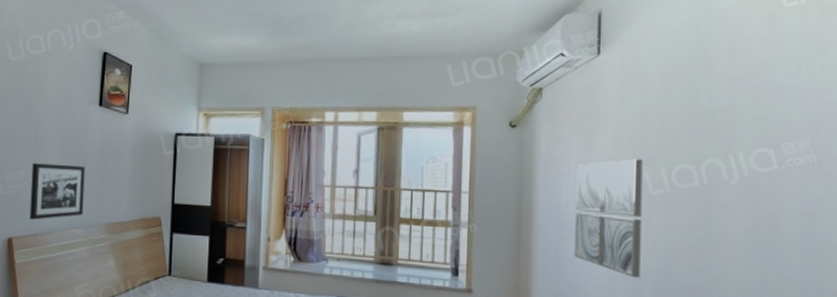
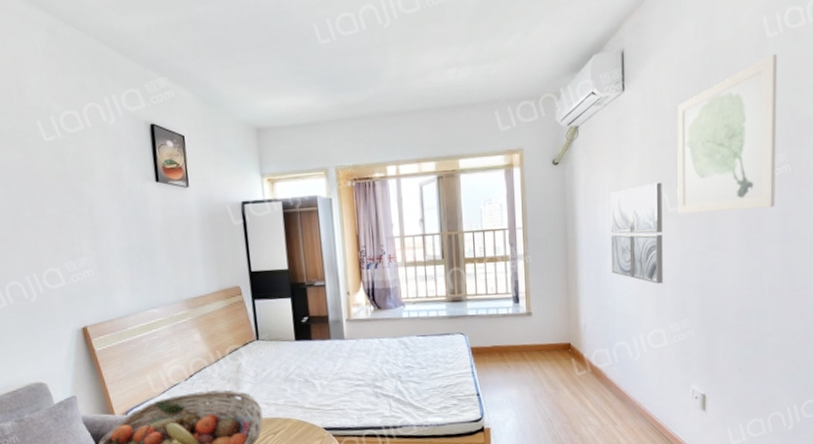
picture frame: present [29,163,85,220] -> none [93,245,159,306]
wall art: none [662,26,798,203] -> present [677,54,778,214]

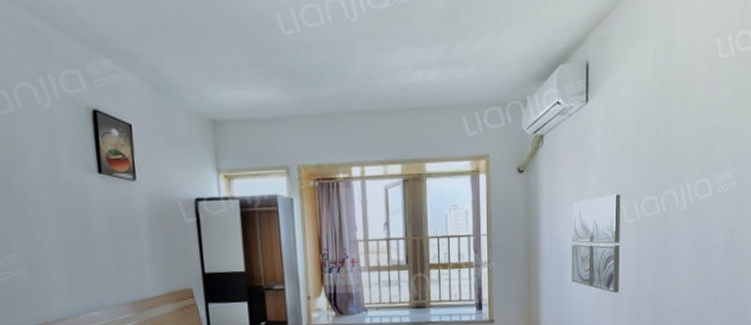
wall art: present [677,54,778,214] -> none [634,75,729,226]

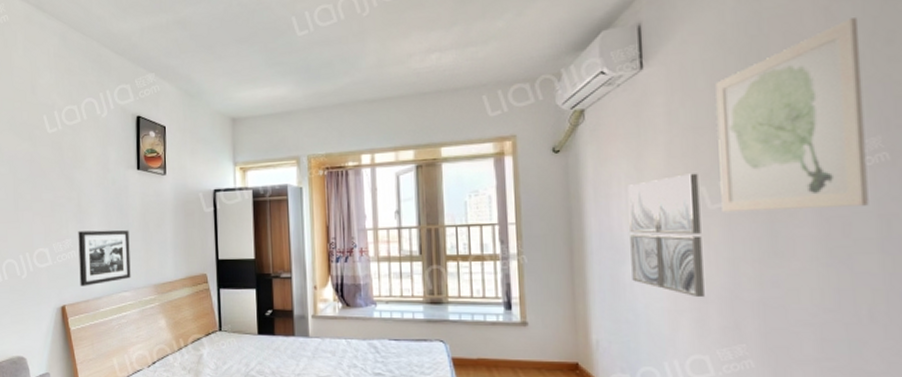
picture frame: none [24,242,101,308] -> present [78,230,131,286]
wall art: none [634,75,729,226] -> present [715,18,869,212]

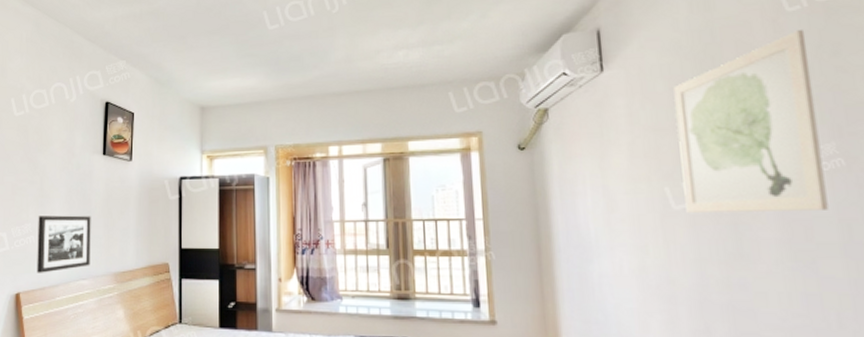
wall art: present [628,173,705,298] -> none [593,174,674,299]

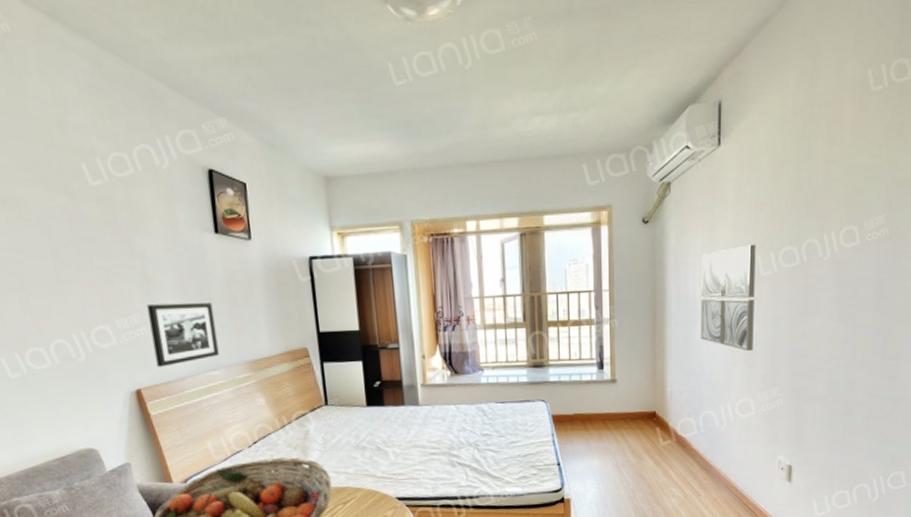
wall art: none [593,174,674,299] -> present [701,244,756,352]
wall art: present [673,30,829,213] -> none [771,110,882,278]

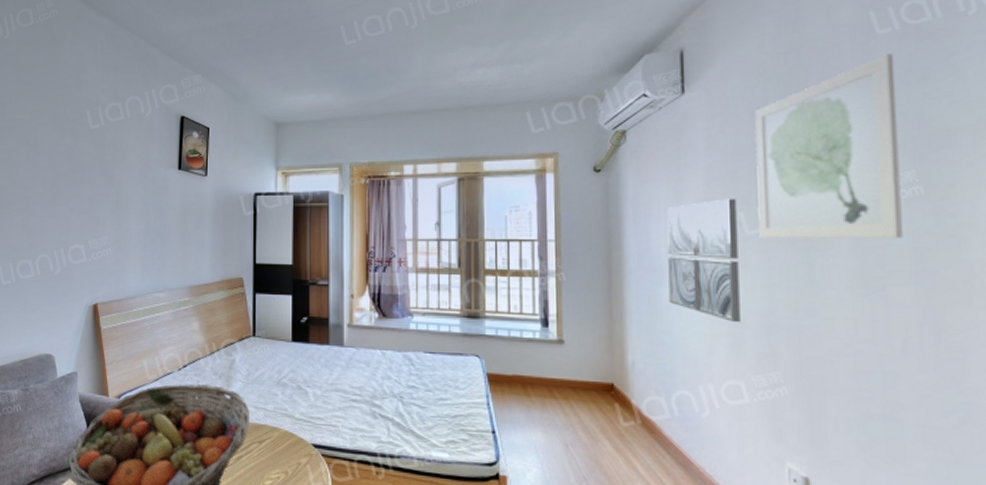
picture frame: present [147,302,220,367] -> none [114,229,167,285]
wall art: none [771,110,882,278] -> present [755,54,903,238]

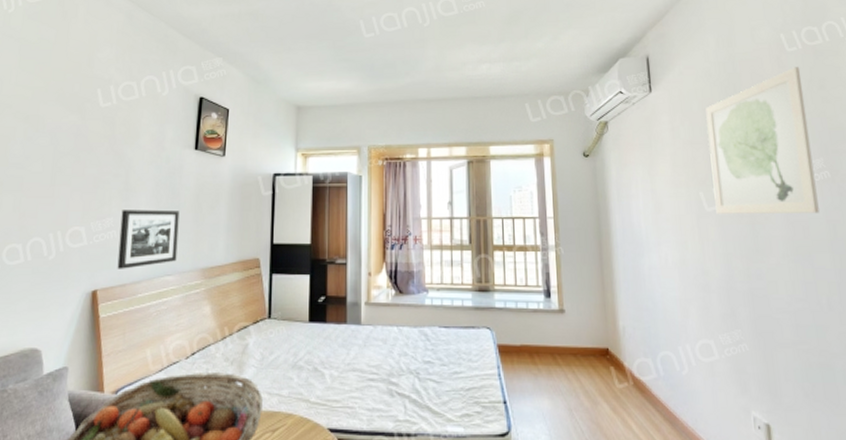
picture frame: none [114,229,167,285] -> present [117,209,180,269]
wall art: present [667,198,741,323] -> none [644,180,707,288]

